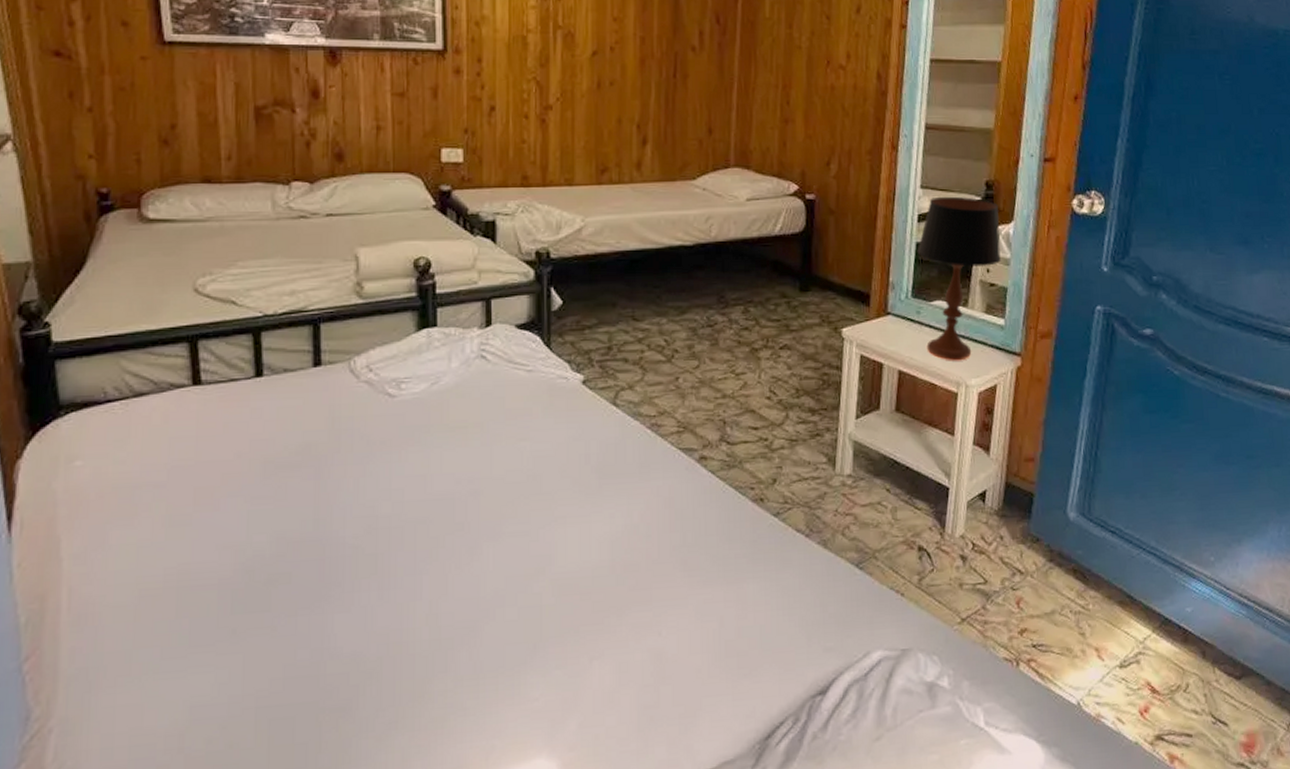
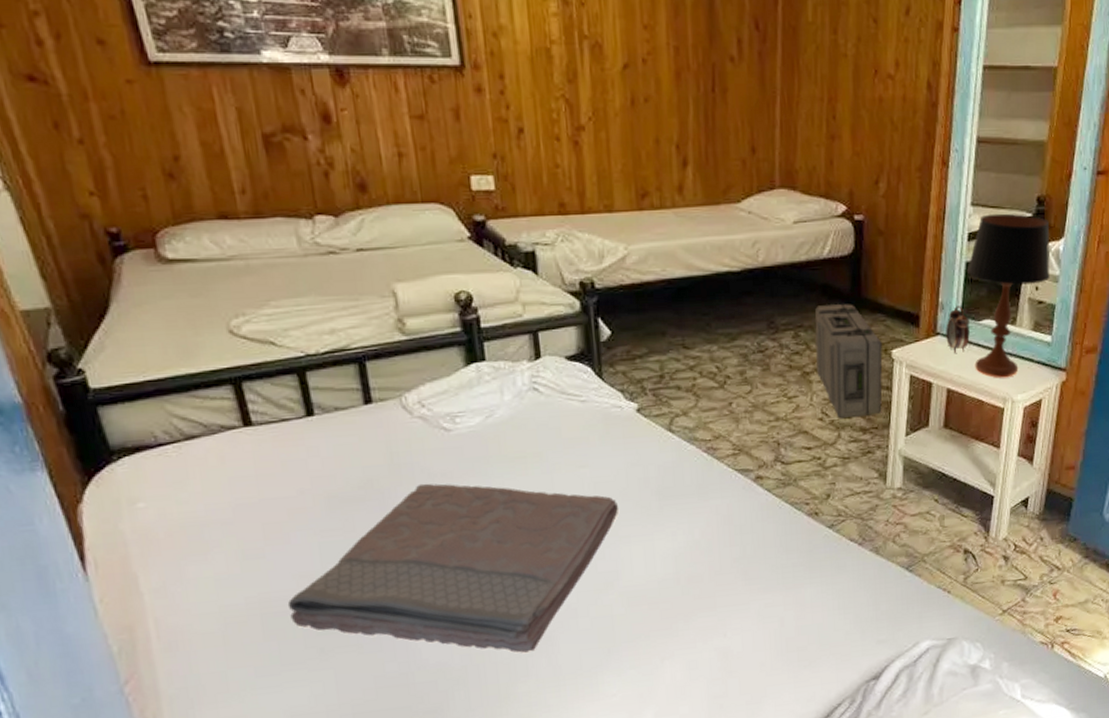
towel: none [206,451,557,645] -> present [287,483,619,653]
suitcase: none [764,281,833,398] -> present [814,304,883,419]
alarm clock: none [896,286,921,334] -> present [946,306,970,353]

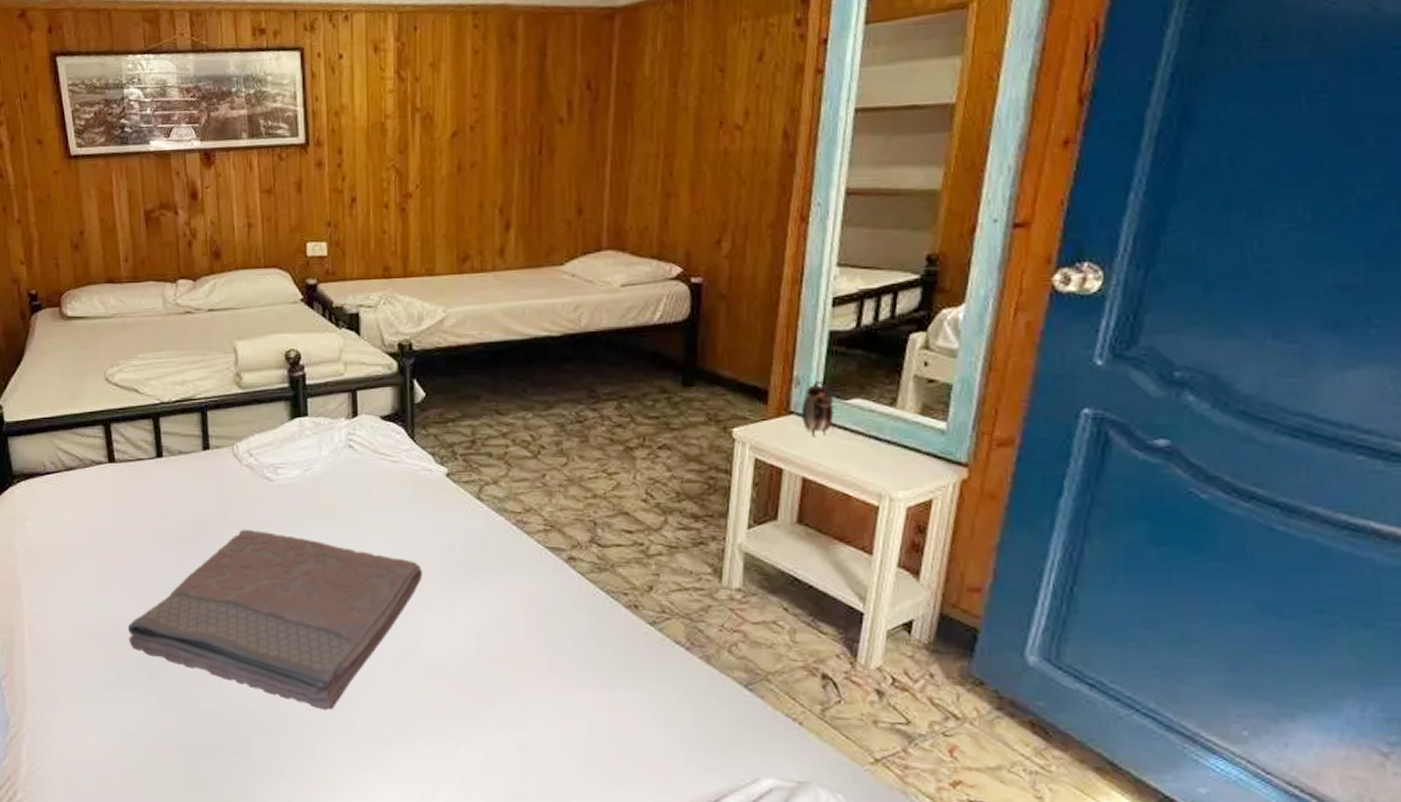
suitcase: present [814,304,883,419] -> none [641,374,721,502]
table lamp: present [966,213,1050,377] -> none [830,274,944,468]

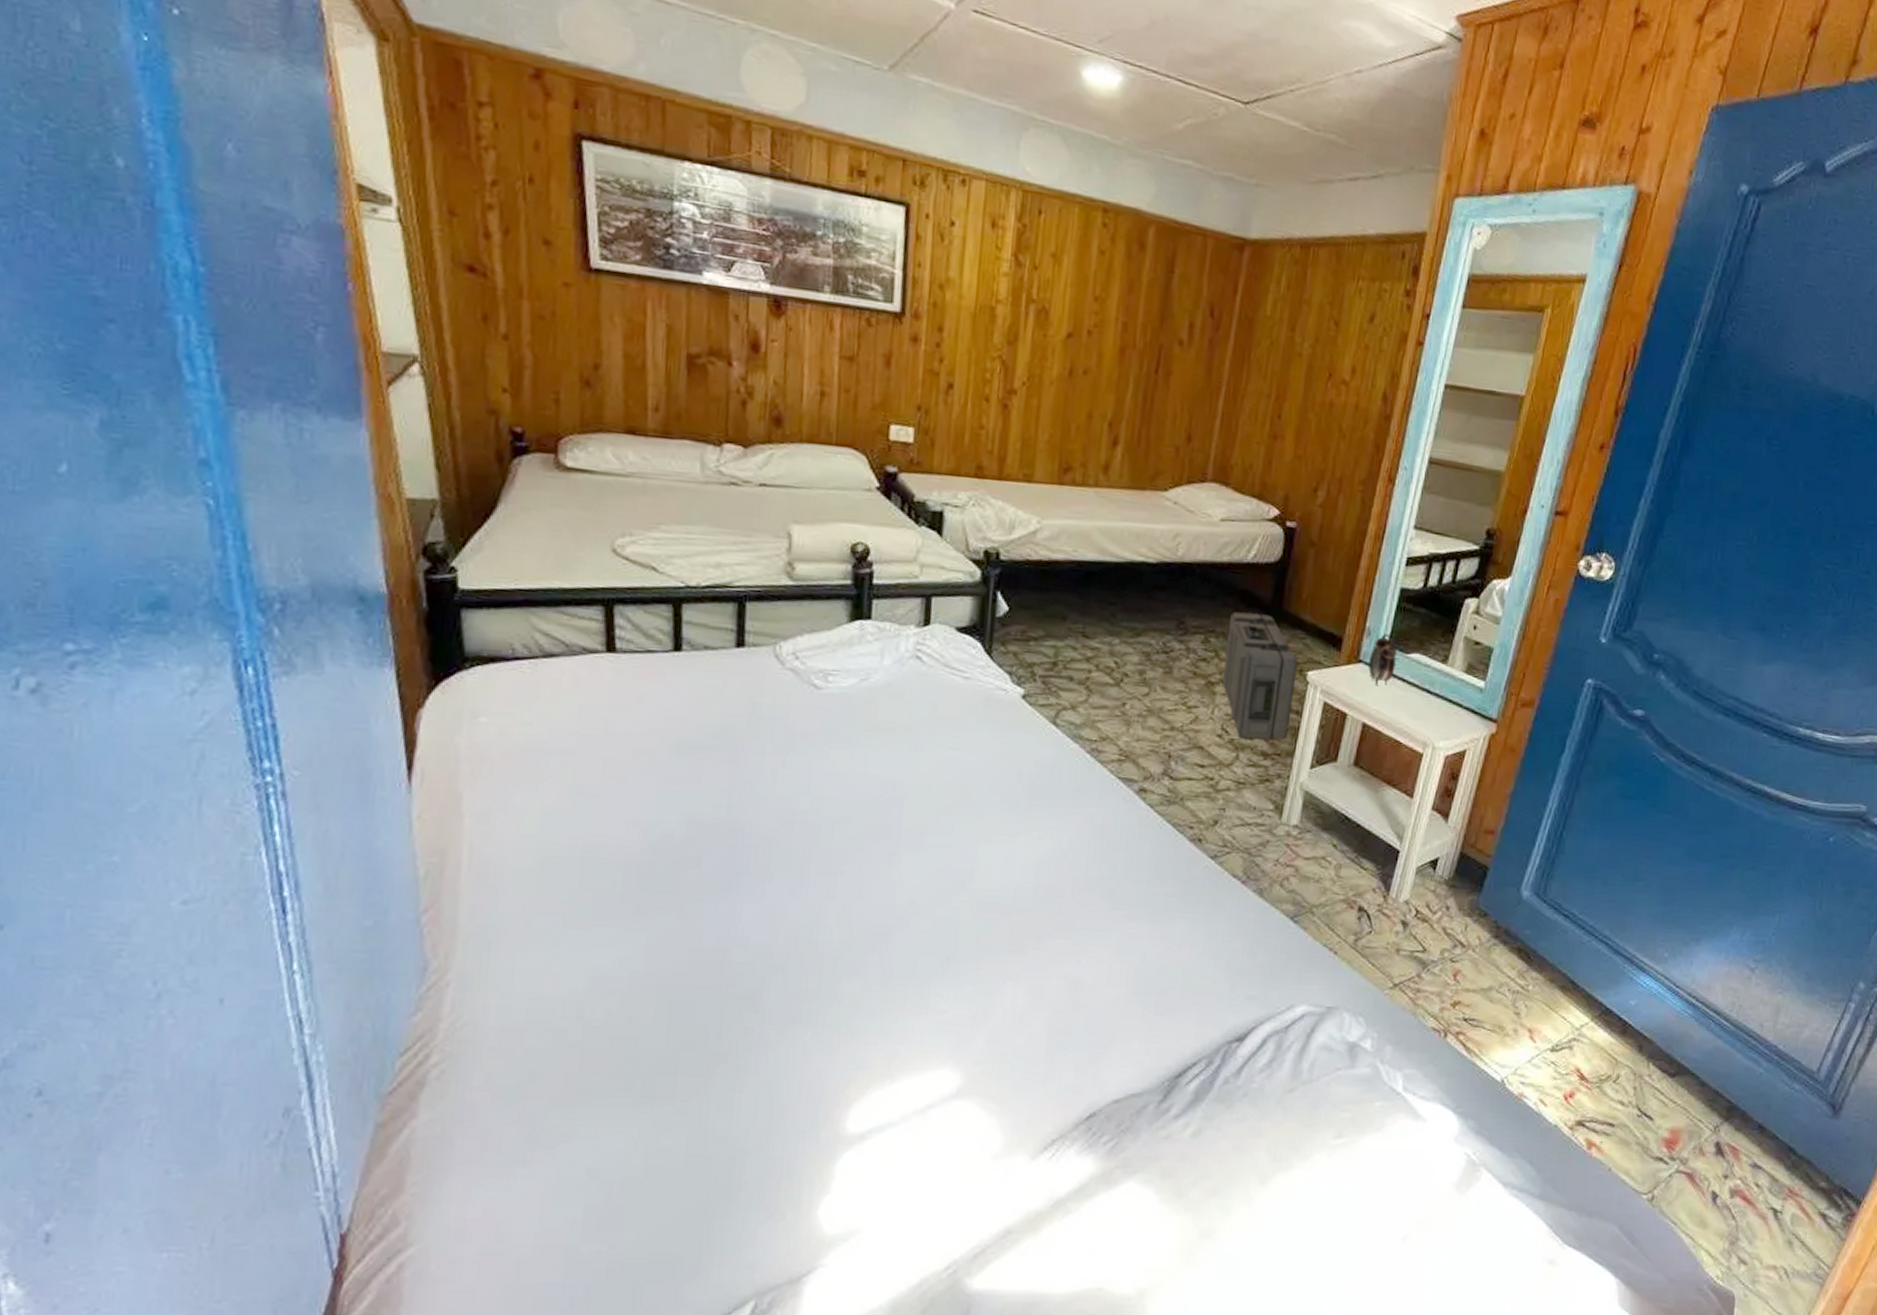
towel: present [127,529,423,711] -> none [612,741,986,947]
suitcase: none [641,374,721,502] -> present [1222,612,1298,741]

